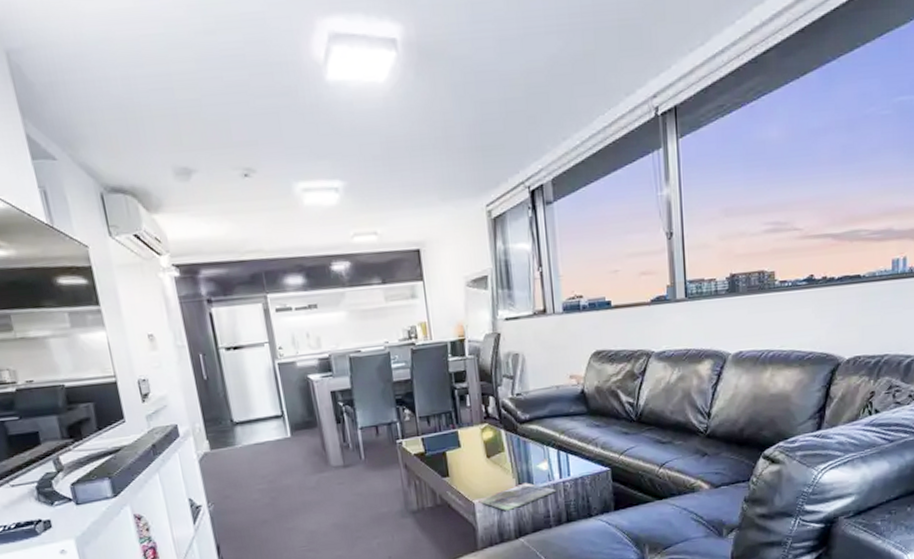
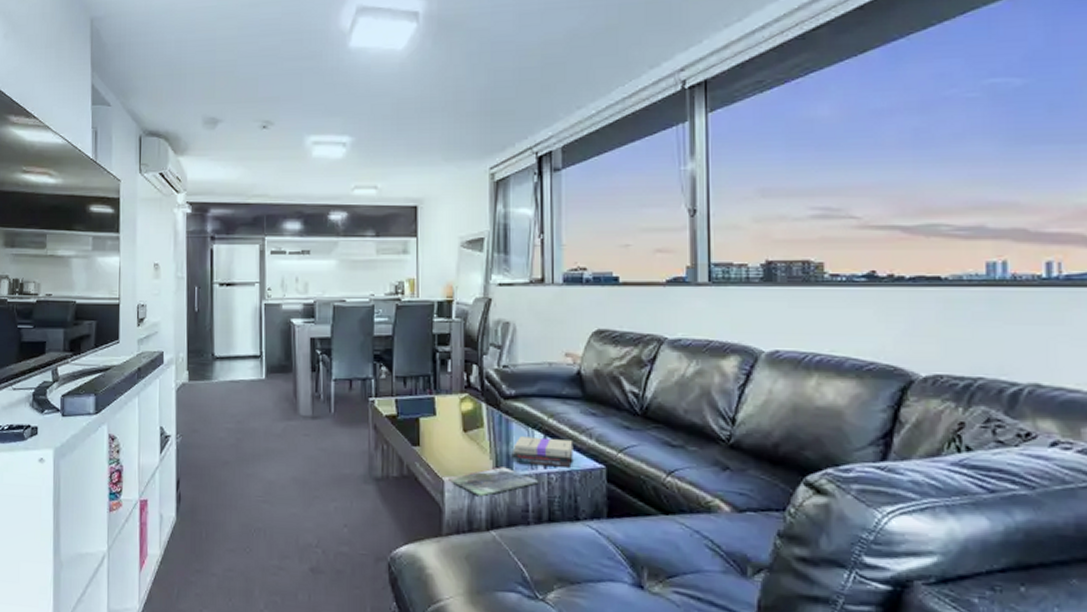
books: none [531,451,584,478] -> present [512,436,573,469]

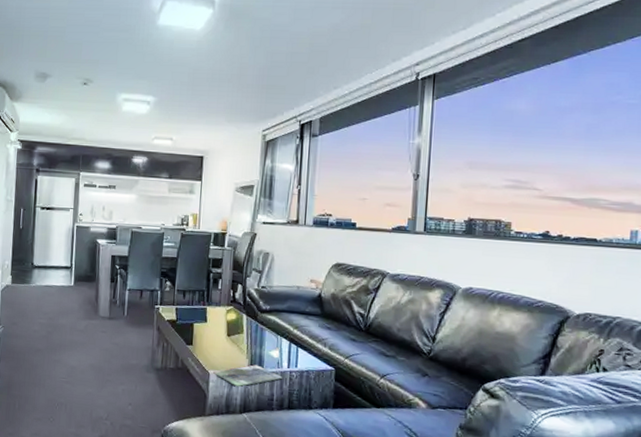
books: present [512,436,573,469] -> none [263,342,312,369]

